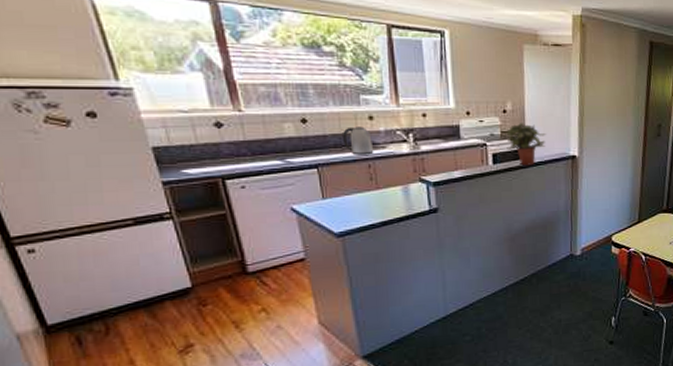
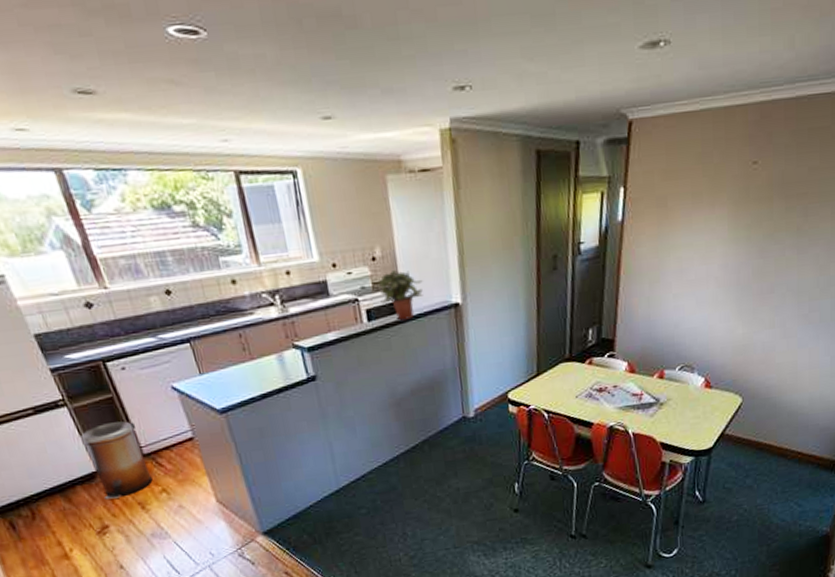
pedal bin: none [182,238,253,318] -> present [80,421,153,500]
kettle: present [343,126,374,155] -> none [208,292,243,325]

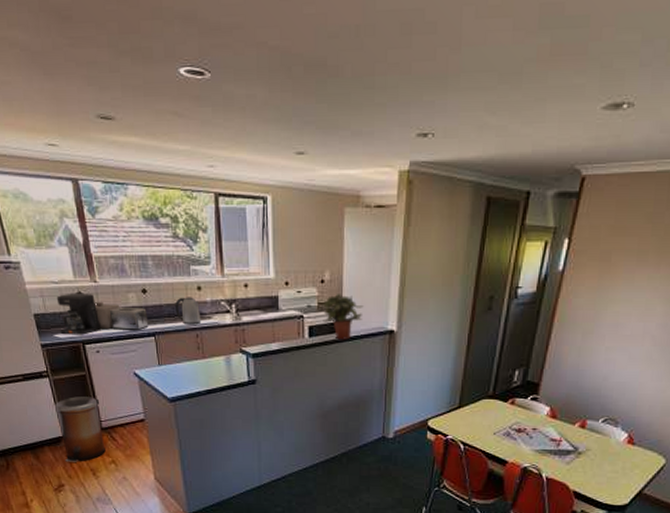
coffee maker: none [59,302,122,354] -> present [56,293,101,335]
canister: none [109,309,141,342] -> present [94,301,119,330]
toaster: none [128,311,181,341] -> present [109,306,149,331]
kettle: none [208,292,243,325] -> present [175,297,202,325]

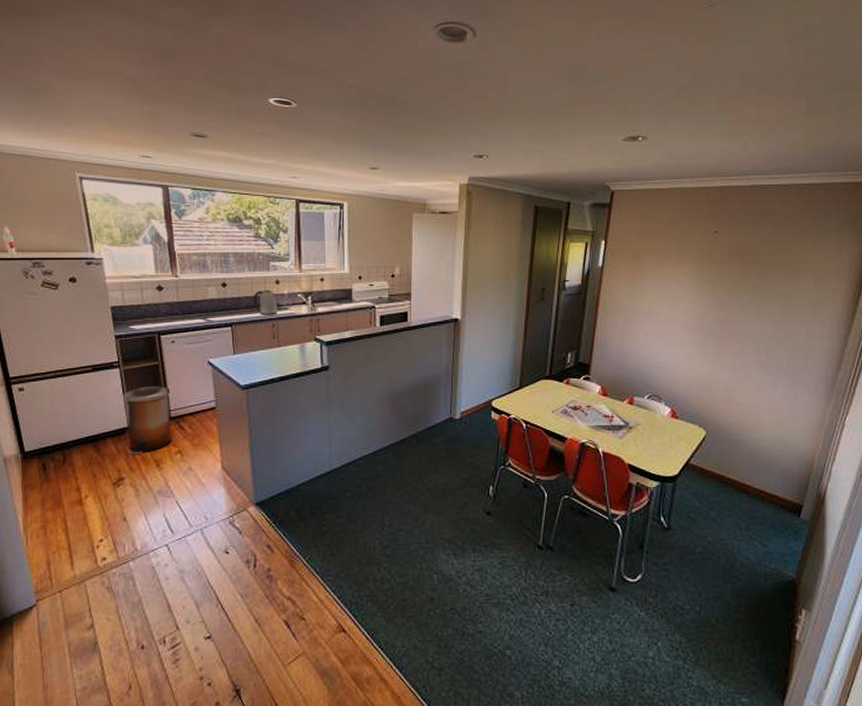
coffee maker: present [56,293,101,335] -> none [136,286,178,326]
canister: present [94,301,119,330] -> none [173,294,198,321]
toaster: present [109,306,149,331] -> none [187,299,226,322]
potted plant: present [321,292,364,340] -> none [392,286,430,328]

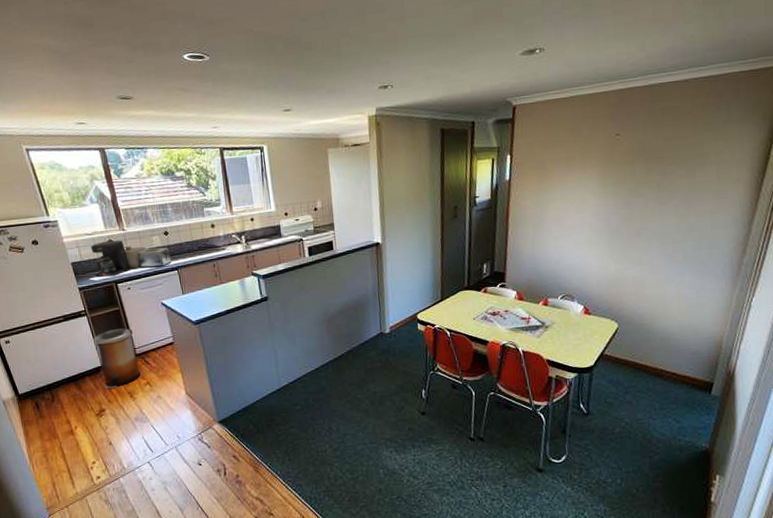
coffee maker: none [136,286,178,326] -> present [90,240,131,277]
canister: none [173,294,198,321] -> present [123,245,145,269]
toaster: none [187,299,226,322] -> present [137,247,172,269]
kettle: present [254,290,278,316] -> none [193,233,217,258]

